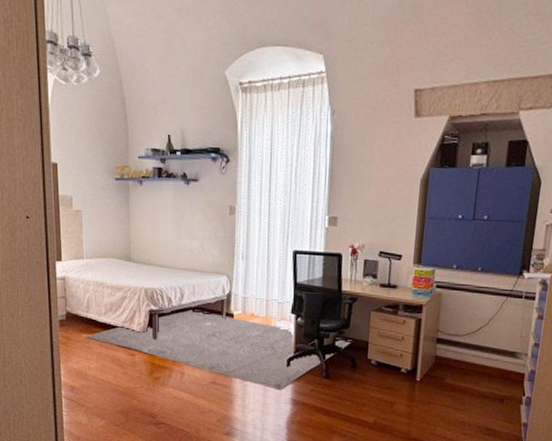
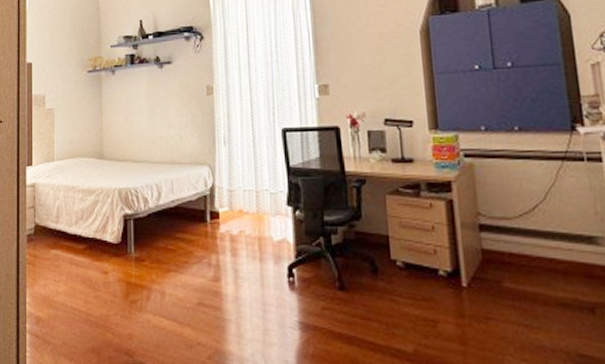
rug: present [87,309,352,390] -> none [56,210,367,309]

